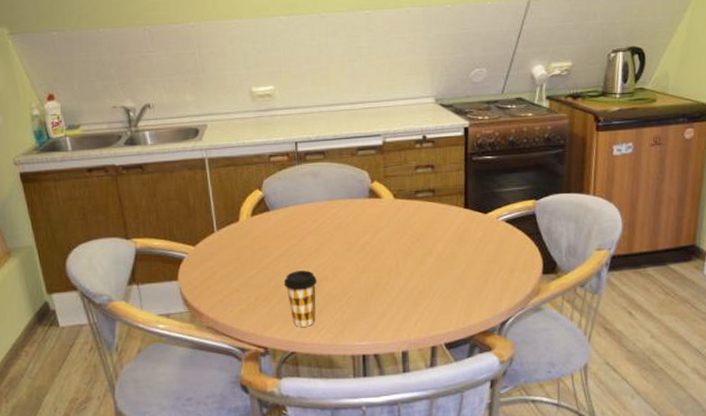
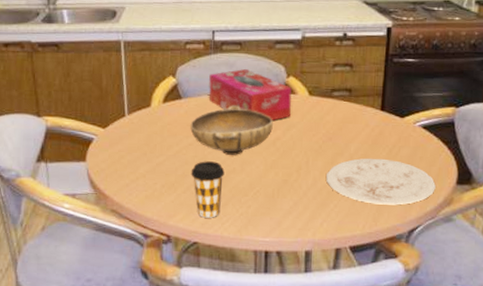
bowl: none [280,213,361,263] -> present [190,105,273,155]
tissue box: none [295,177,377,226] -> present [208,69,292,121]
plate: none [417,254,523,300] -> present [326,158,436,205]

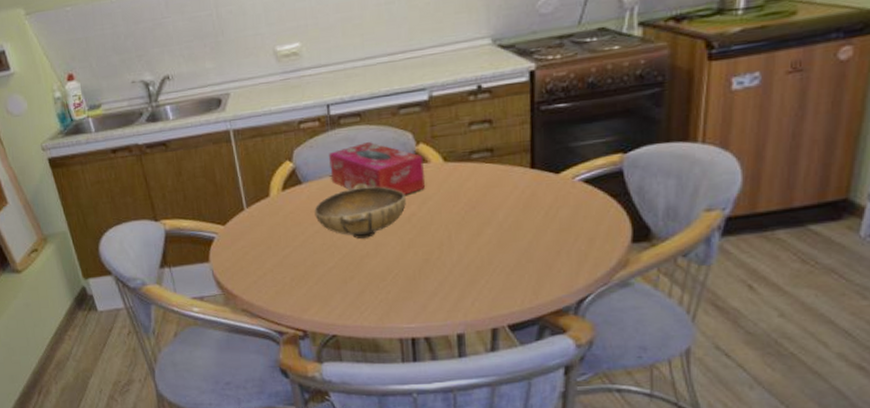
coffee cup: present [191,161,225,218] -> none [320,247,358,309]
plate: present [326,158,436,205] -> none [473,223,606,276]

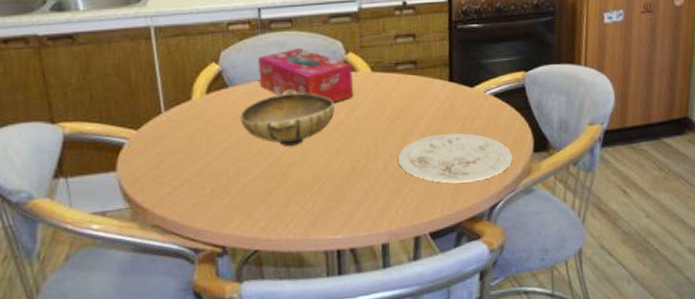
plate: none [473,223,606,276] -> present [398,133,513,183]

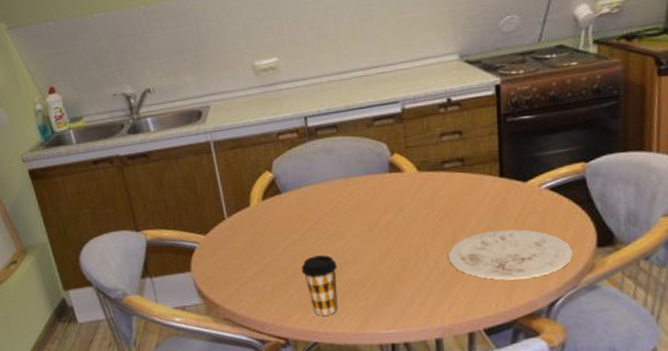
bowl: present [240,89,335,146] -> none [294,192,383,246]
coffee cup: none [245,155,284,221] -> present [301,255,338,316]
tissue box: present [258,48,353,103] -> none [307,152,400,204]

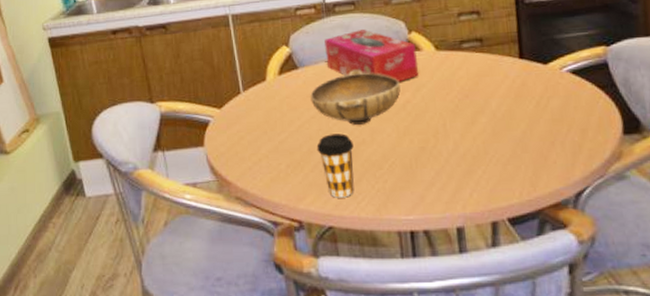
bowl: none [294,192,383,246] -> present [310,70,401,125]
tissue box: none [307,152,400,204] -> present [324,29,418,82]
plate: present [448,229,573,280] -> none [468,112,599,166]

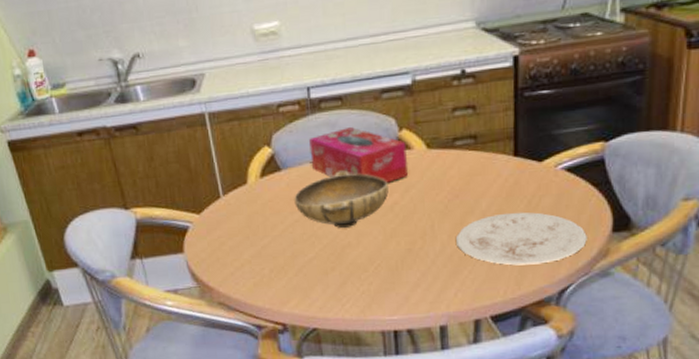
coffee cup: present [316,133,354,198] -> none [300,237,339,301]
plate: none [468,112,599,166] -> present [456,212,587,266]

